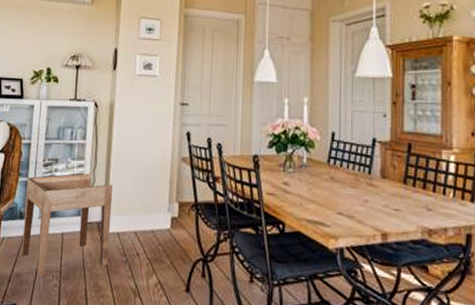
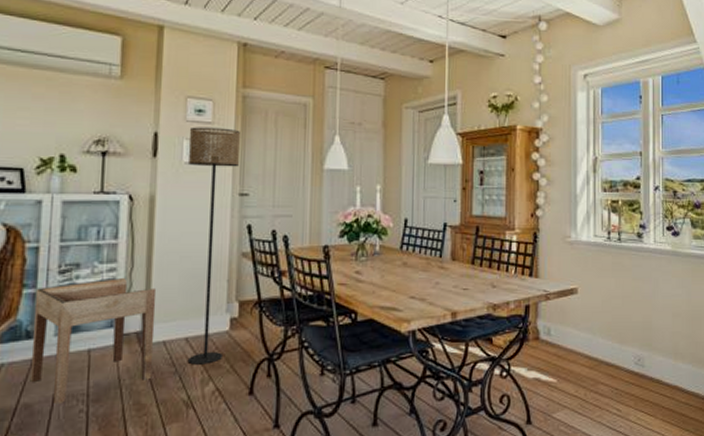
floor lamp: none [135,43,182,258] -> present [187,127,240,365]

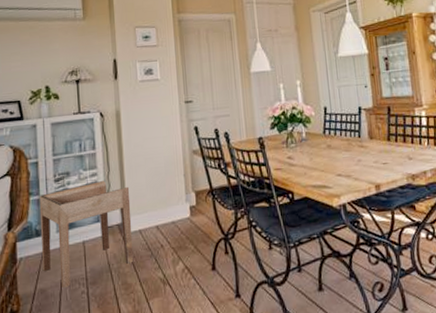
floor lamp: present [187,127,240,365] -> none [140,48,187,248]

